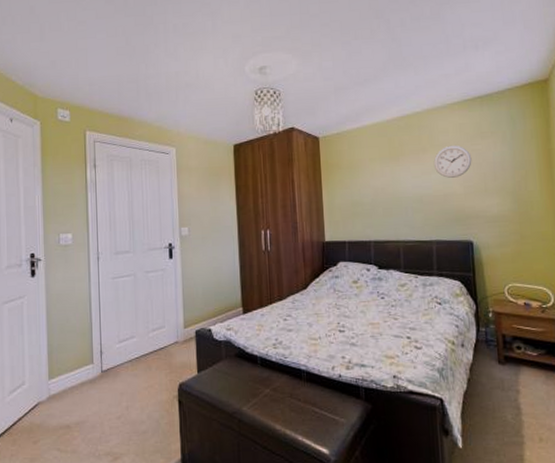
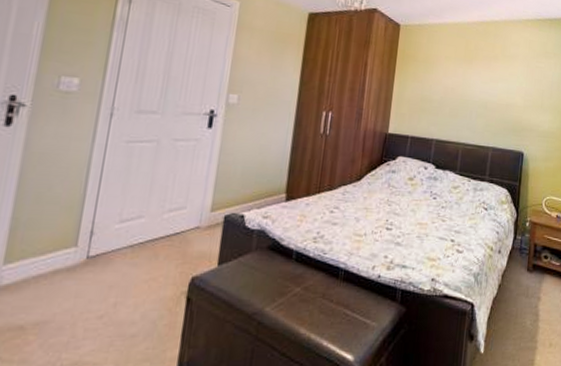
wall clock: present [433,145,472,178] -> none [501,58,535,90]

